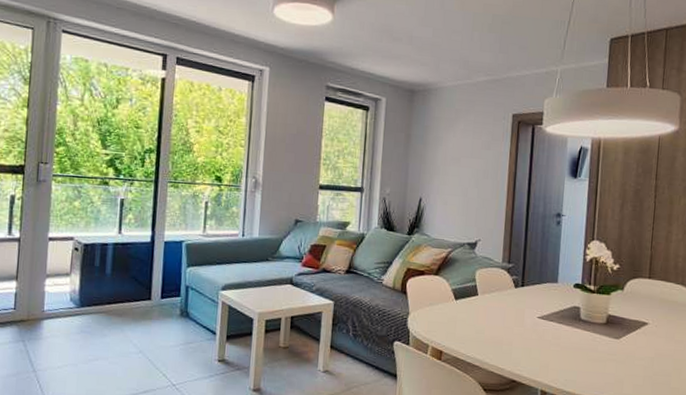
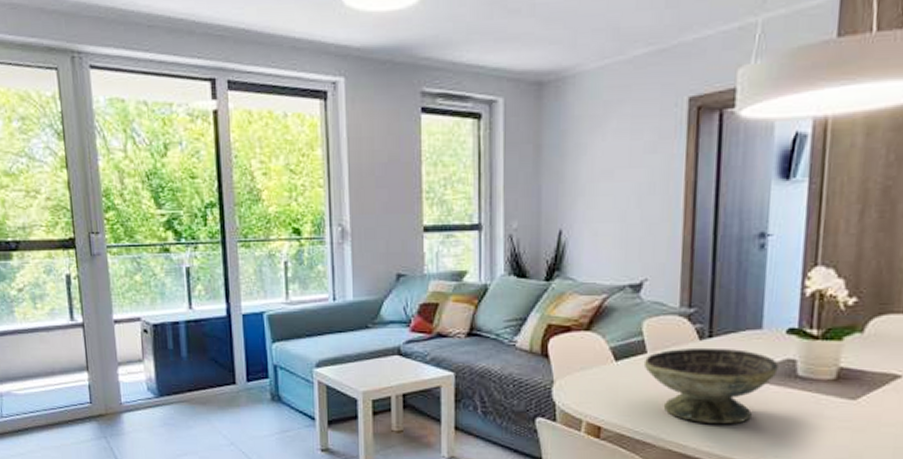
decorative bowl: none [475,293,568,354] -> present [643,347,779,425]

